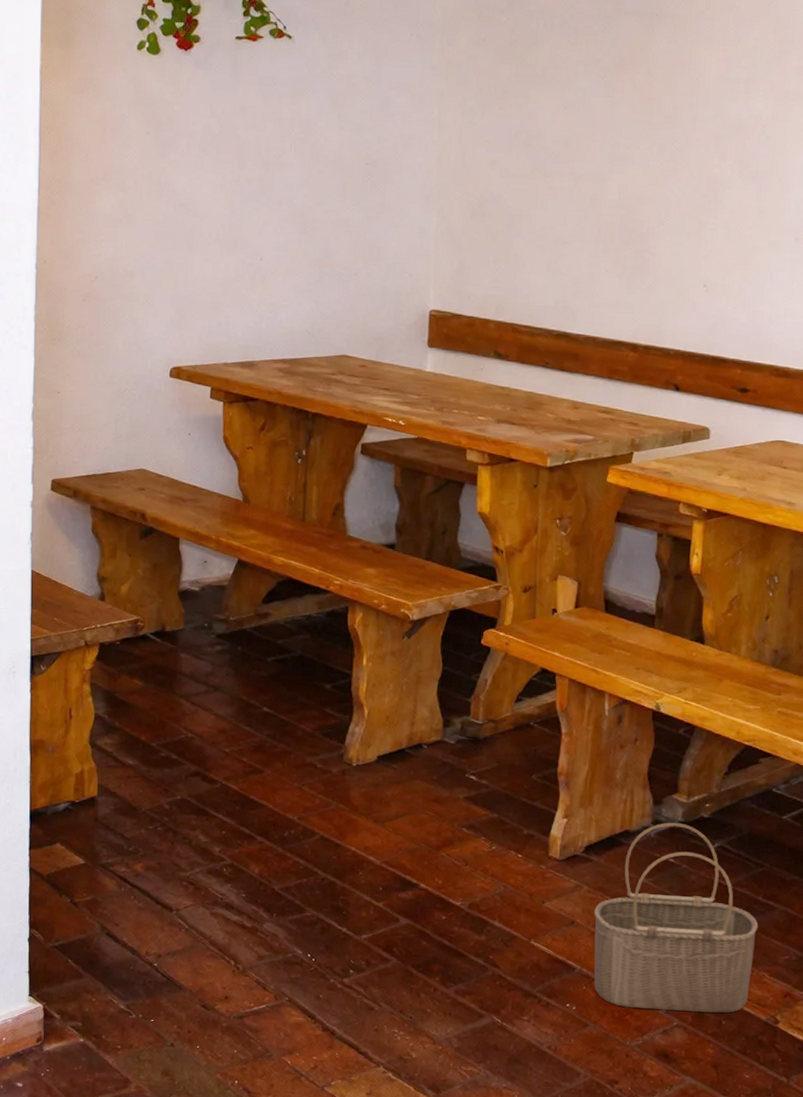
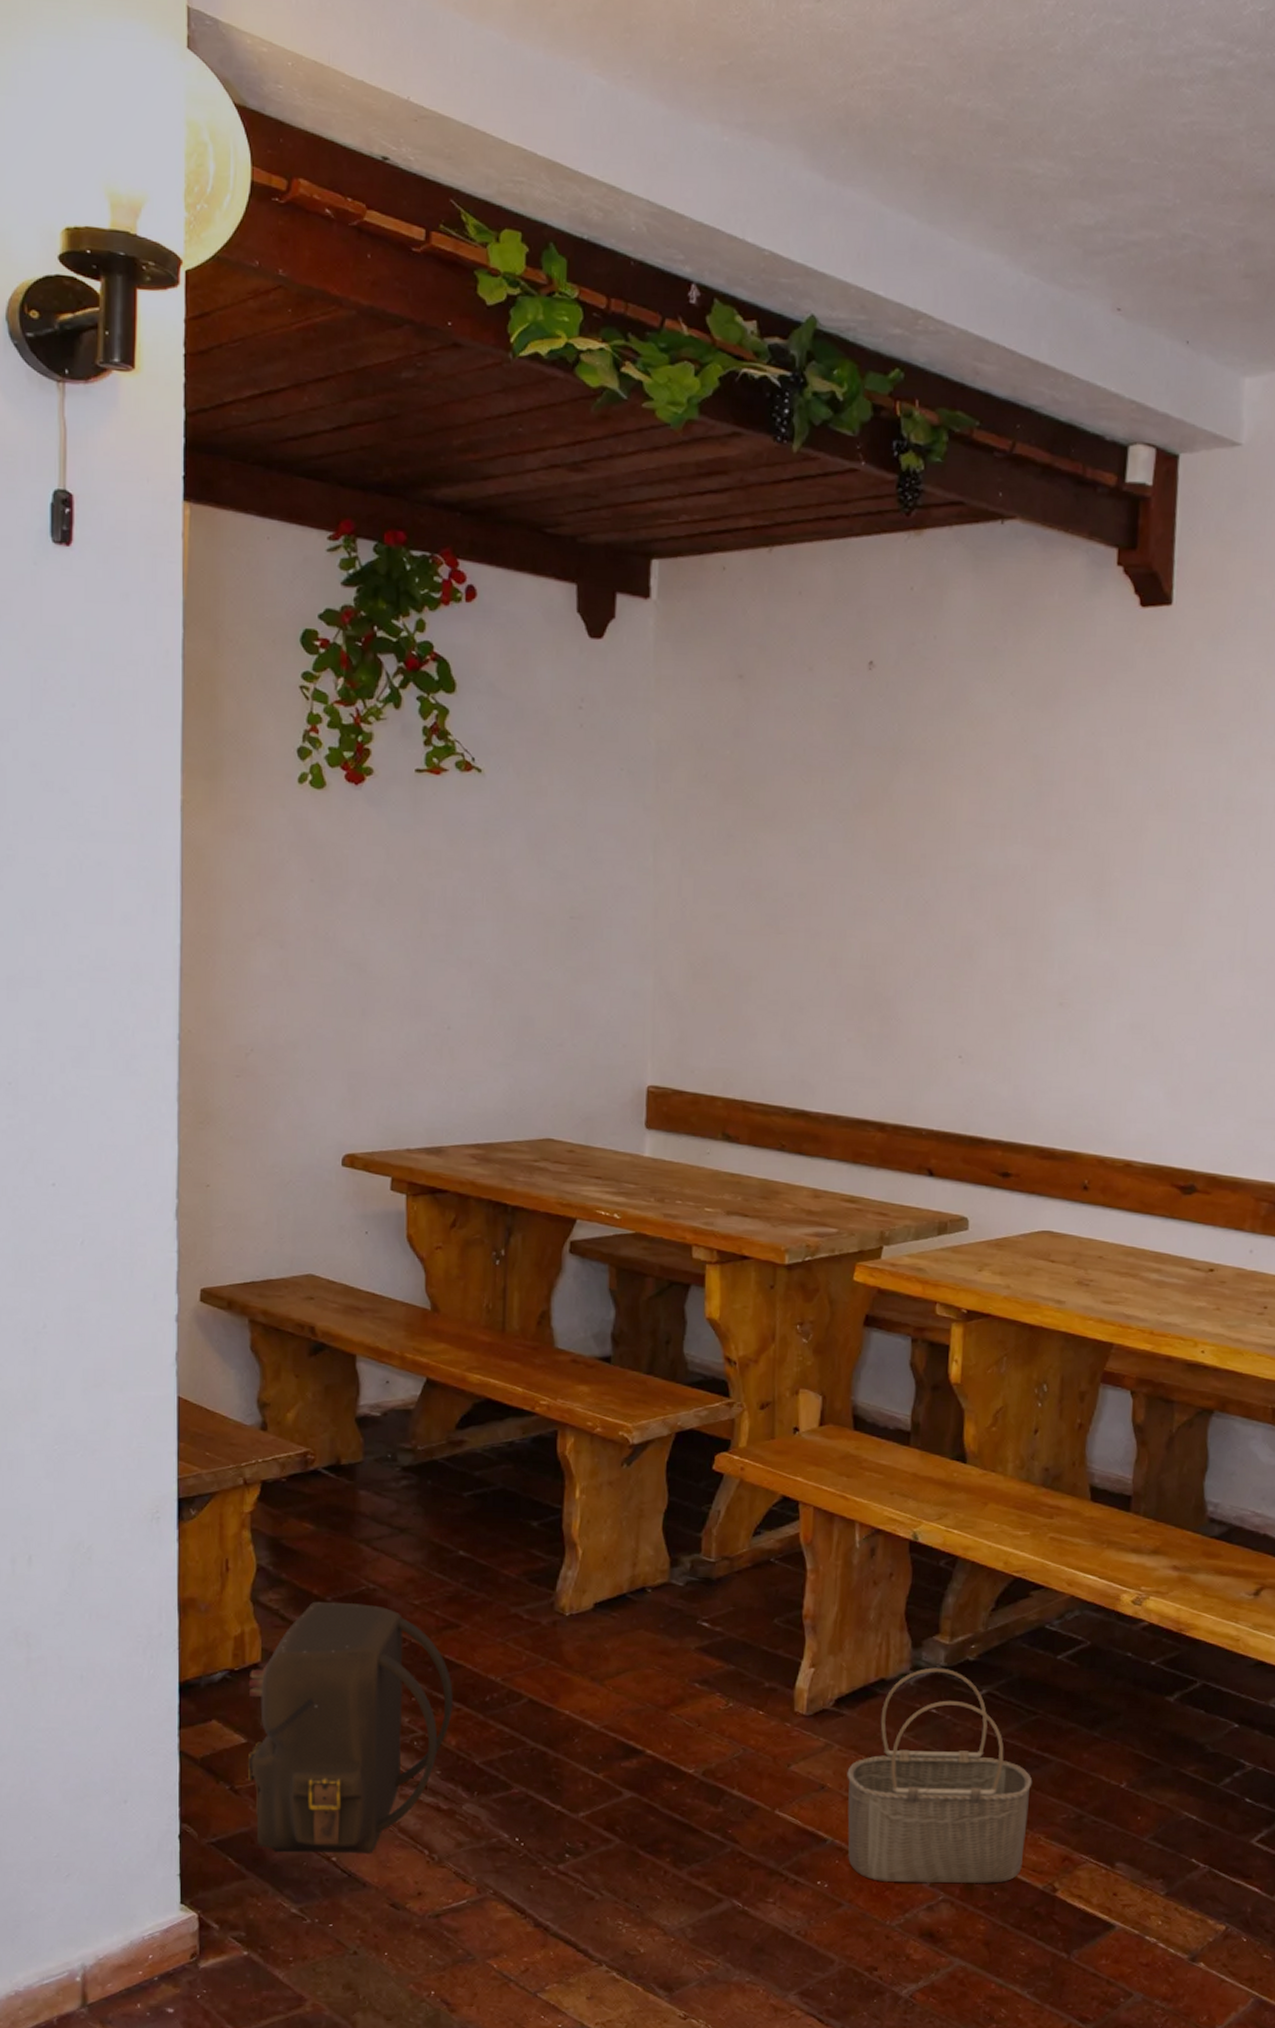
backpack: none [86,746,257,961] -> present [248,1601,453,1853]

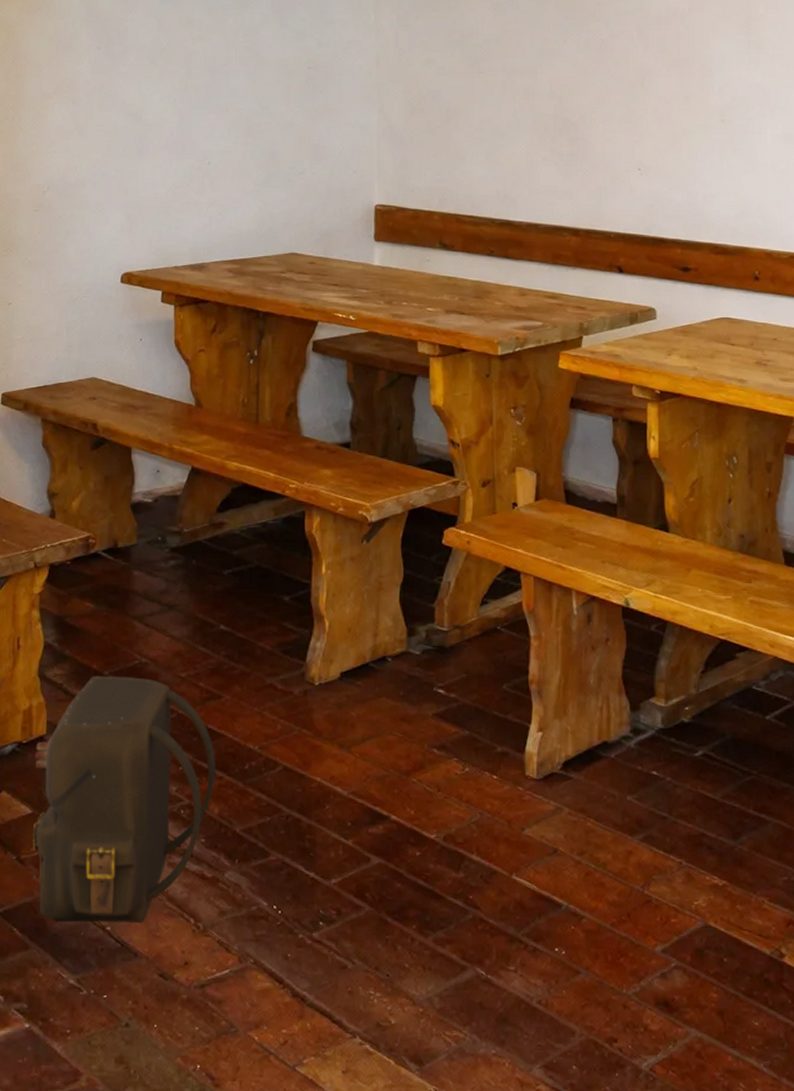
wicker basket: present [847,1667,1033,1883] -> none [577,730,752,949]

